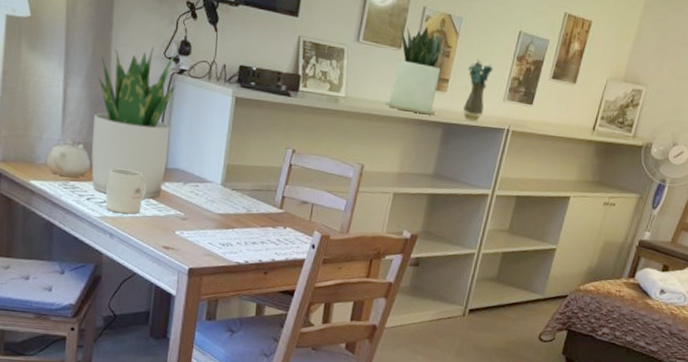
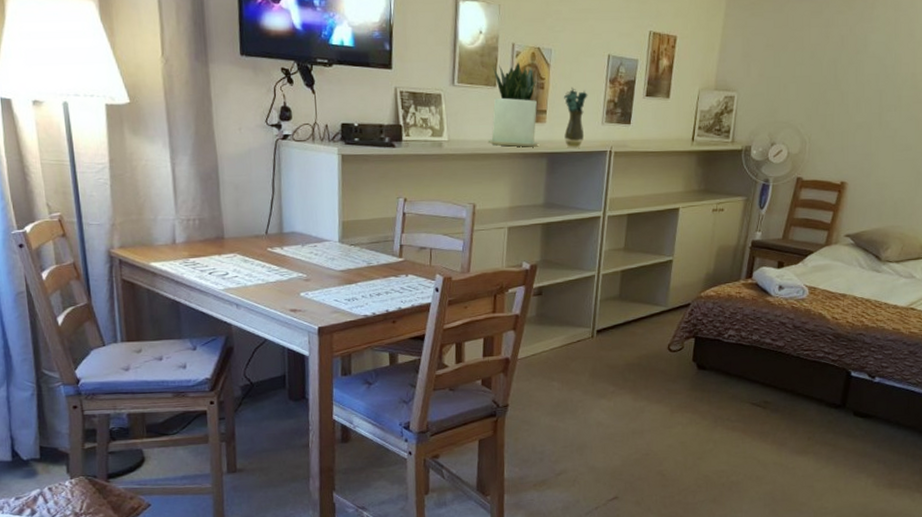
teapot: present [45,139,92,177] -> none [163,218,209,254]
planter: present [91,45,176,199] -> none [204,115,283,266]
mug: present [105,168,148,214] -> none [226,239,267,283]

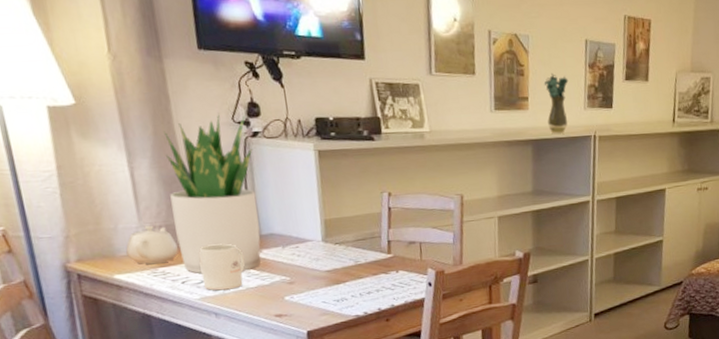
teapot: none [163,218,209,254] -> present [126,225,179,264]
planter: none [204,115,283,266] -> present [164,113,261,274]
mug: none [226,239,267,283] -> present [199,243,246,291]
planter: present [487,62,538,148] -> none [470,49,523,136]

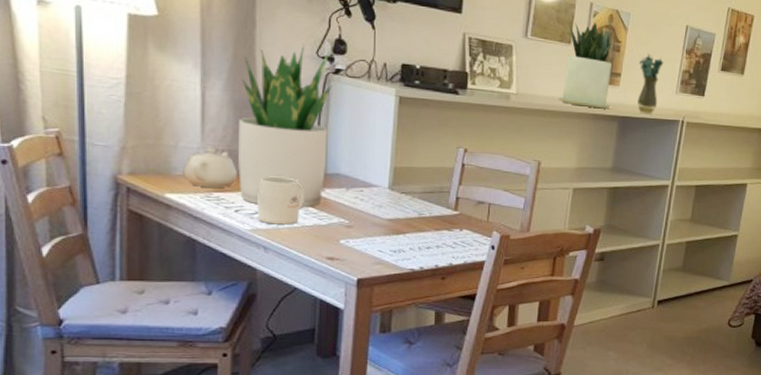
planter: none [470,49,523,136] -> present [558,22,612,109]

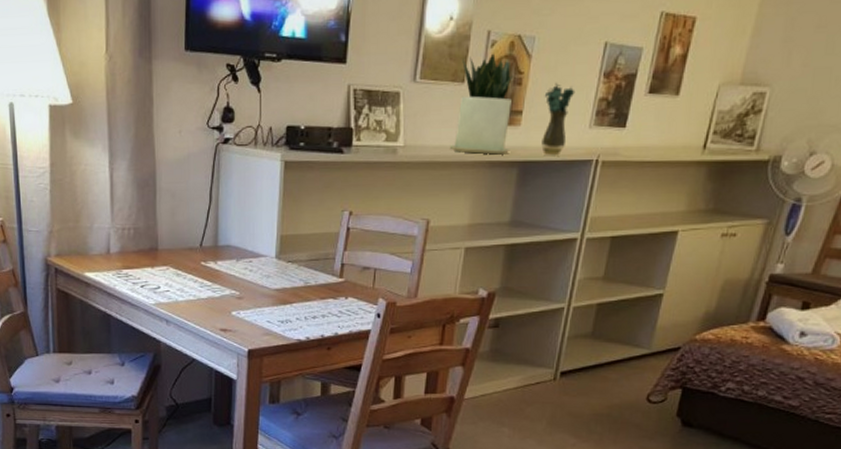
teapot: present [183,147,238,188] -> none [97,227,143,265]
planter: present [238,45,332,208] -> none [142,117,222,281]
mug: present [257,176,305,225] -> none [159,251,200,298]

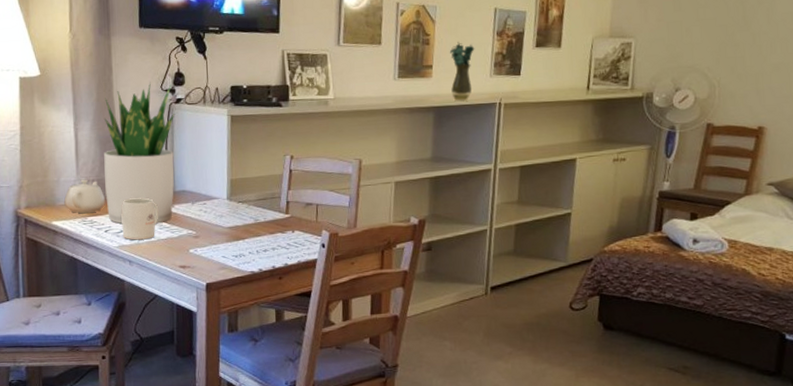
teapot: none [97,227,143,265] -> present [64,179,106,213]
planter: none [142,117,222,281] -> present [104,82,175,224]
mug: none [159,251,200,298] -> present [121,197,159,240]
planter: present [449,53,513,155] -> none [373,20,425,103]

